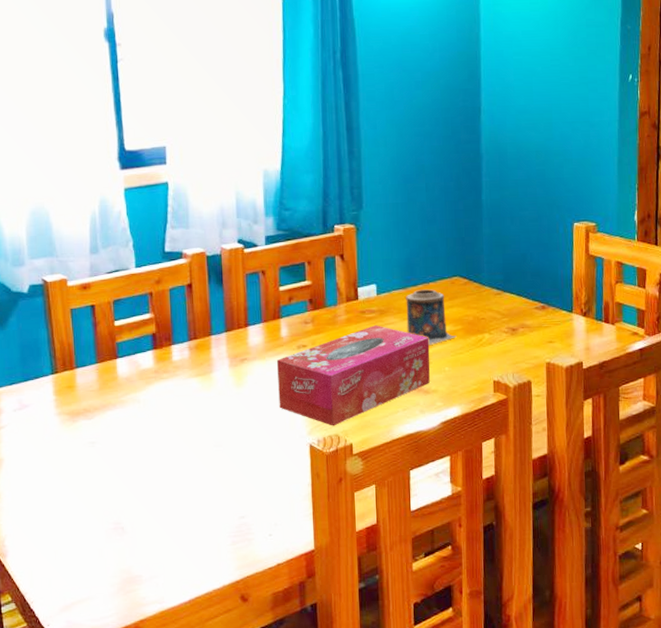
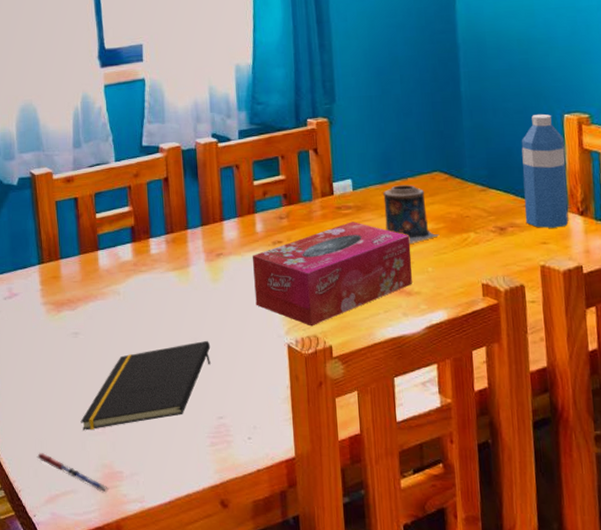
pen: none [50,563,127,597] -> present [36,453,108,493]
notepad: none [97,443,233,538] -> present [80,340,211,430]
water bottle: none [534,222,573,328] -> present [521,113,569,228]

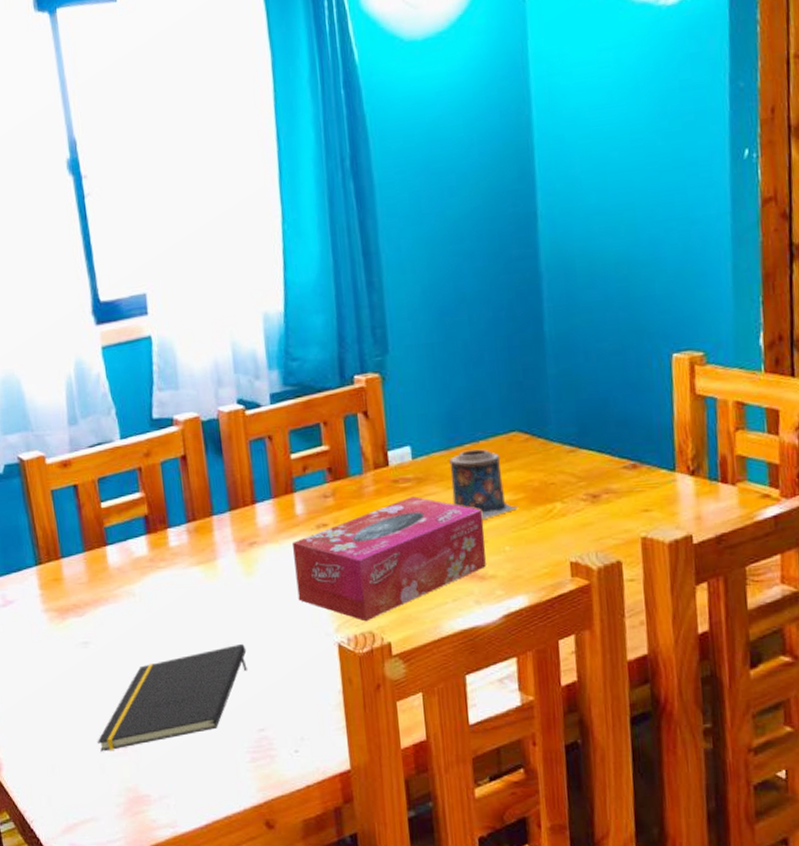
pen: present [36,453,108,493] -> none [48,779,134,819]
water bottle: present [521,113,569,228] -> none [618,354,677,493]

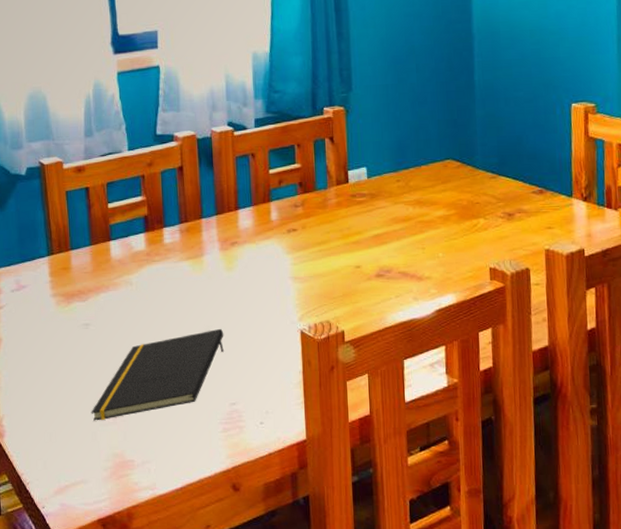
tissue box: present [293,496,486,622] -> none [267,209,423,313]
candle: present [449,449,519,519] -> none [397,172,451,230]

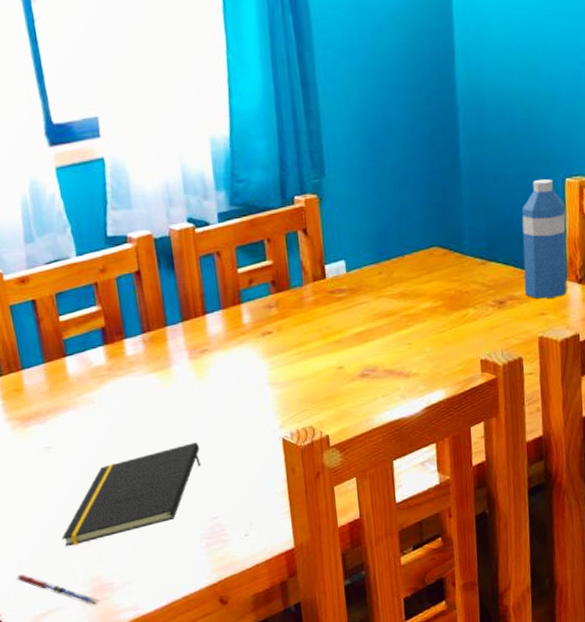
pen: none [45,445,119,482] -> present [16,574,99,606]
water bottle: none [530,103,573,213] -> present [521,178,567,299]

